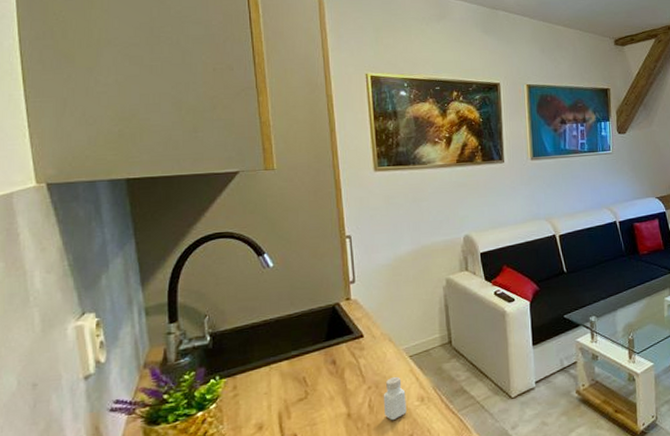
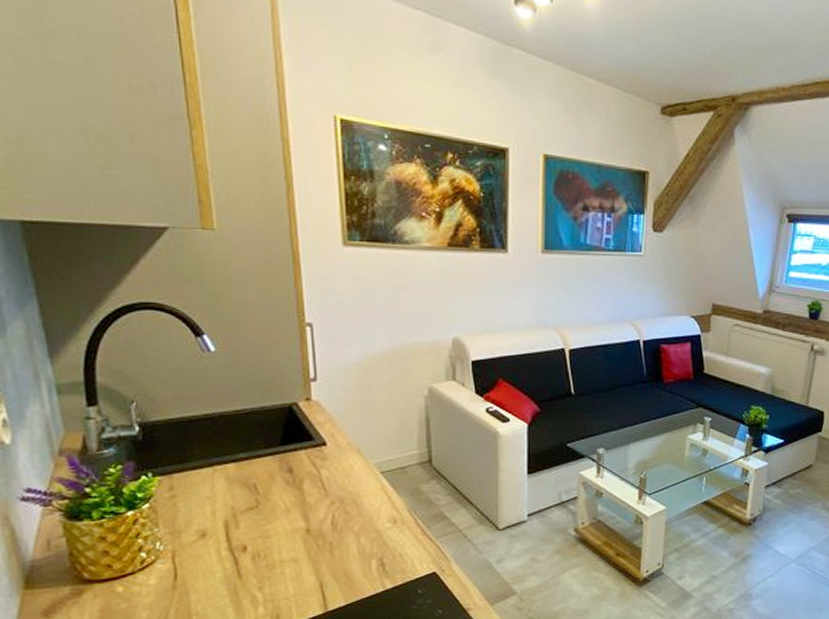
pepper shaker: present [383,376,407,420] -> none [348,493,376,540]

